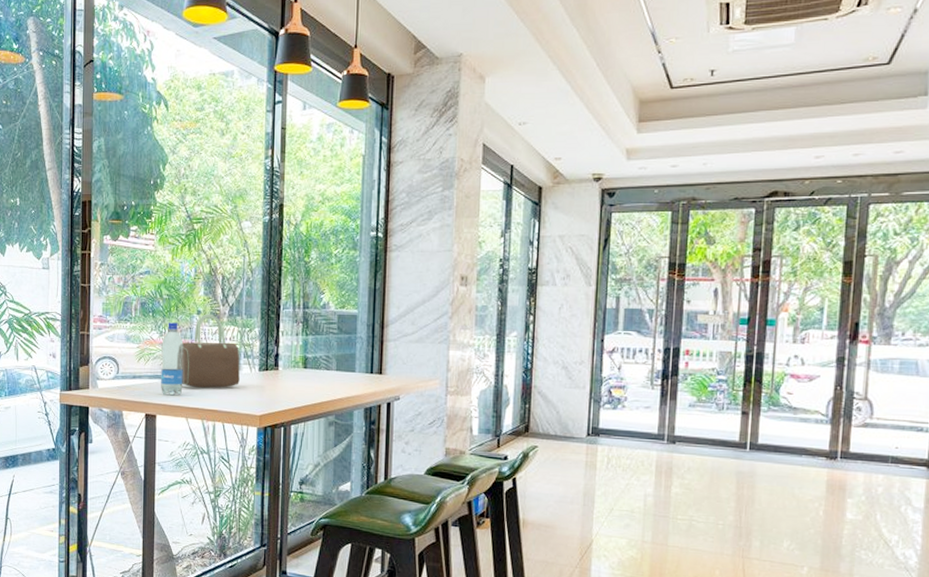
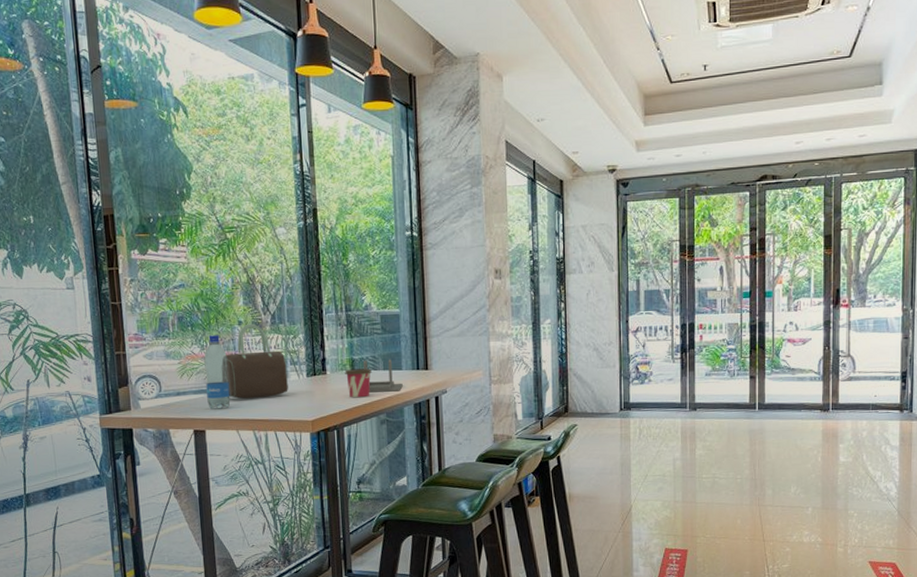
cup: none [297,367,325,397] -> present [345,368,373,398]
napkin holder: none [316,359,355,394] -> present [363,359,403,393]

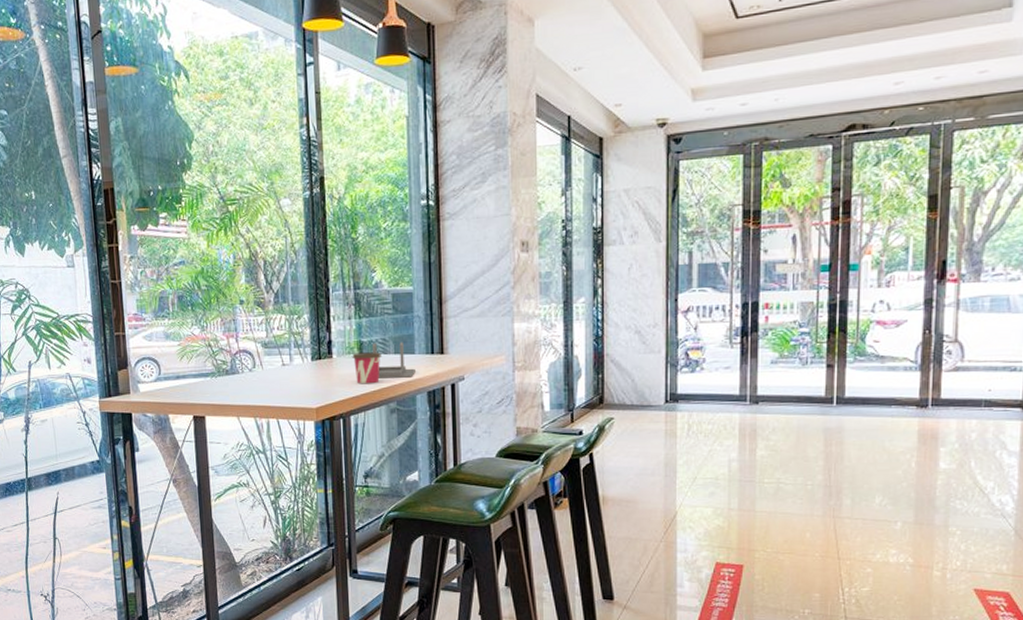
bottle: present [204,335,231,410] -> none [204,315,231,395]
handbag: present [226,323,288,400] -> none [226,303,292,384]

